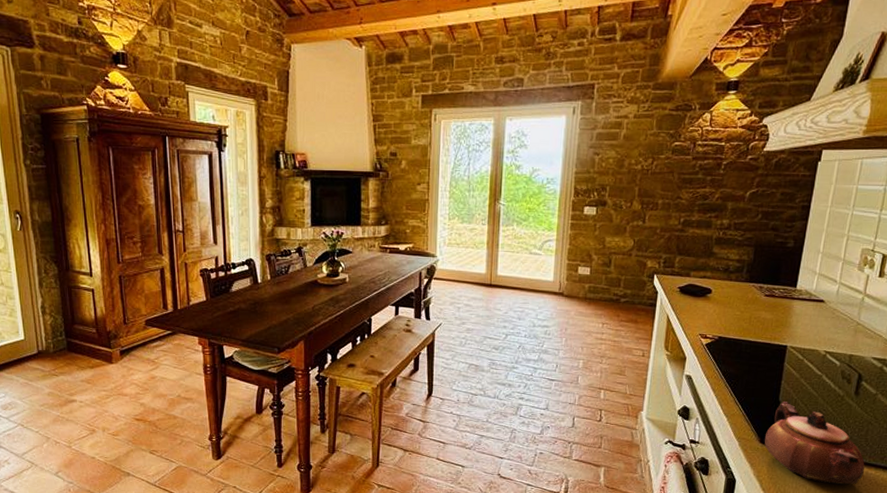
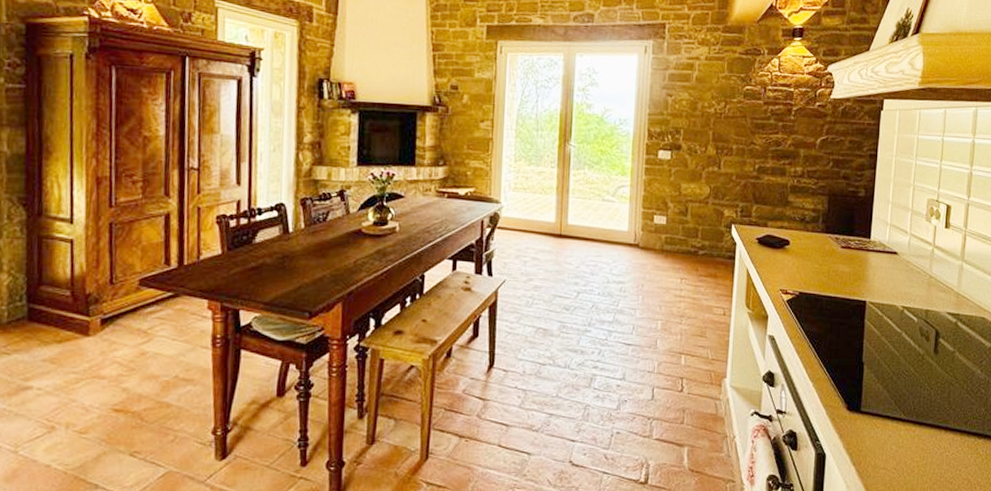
teapot: present [764,402,865,485] -> none [851,363,950,454]

